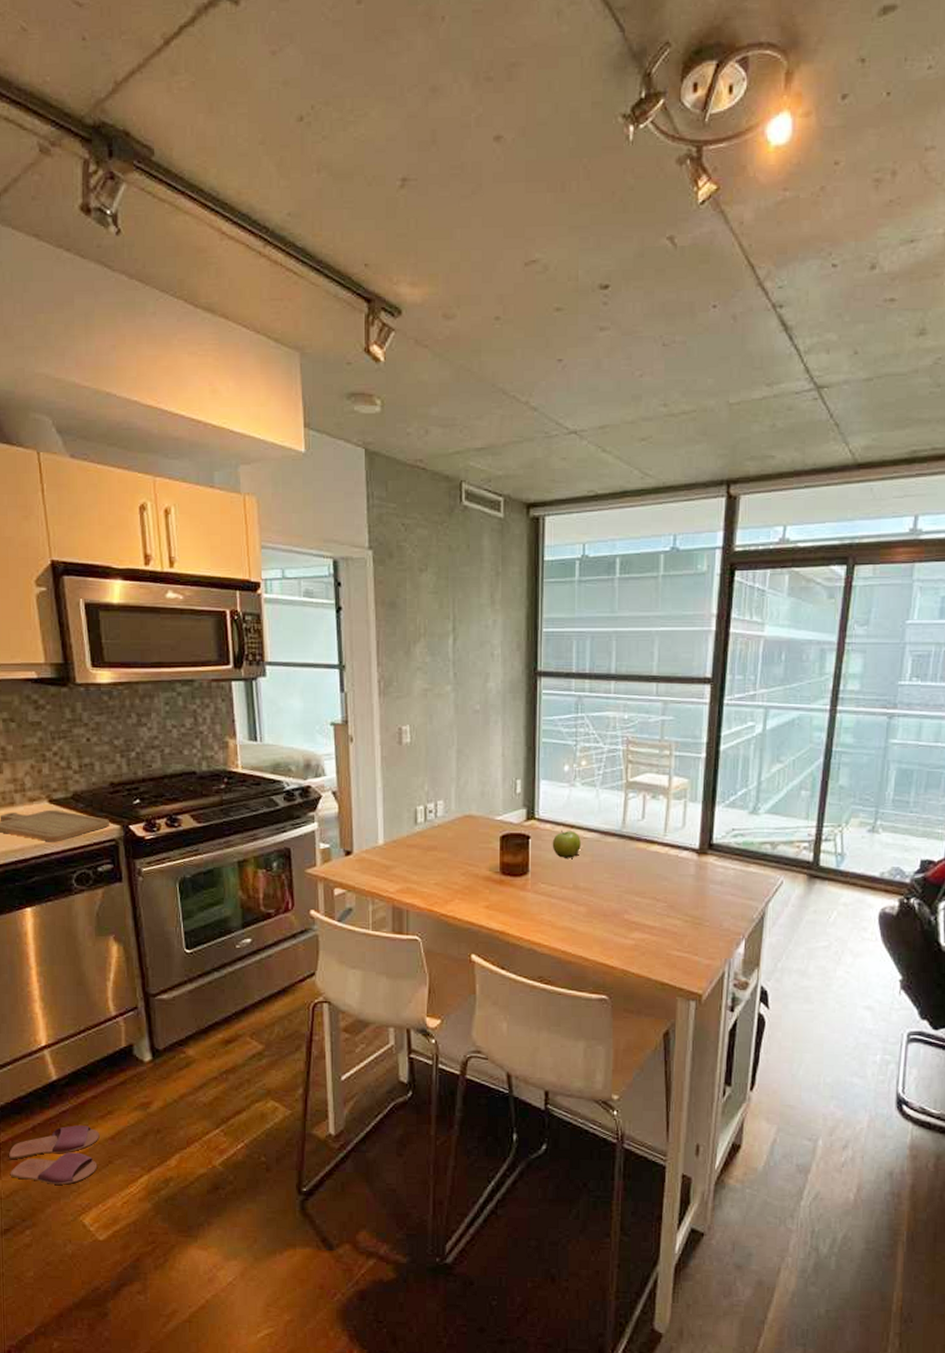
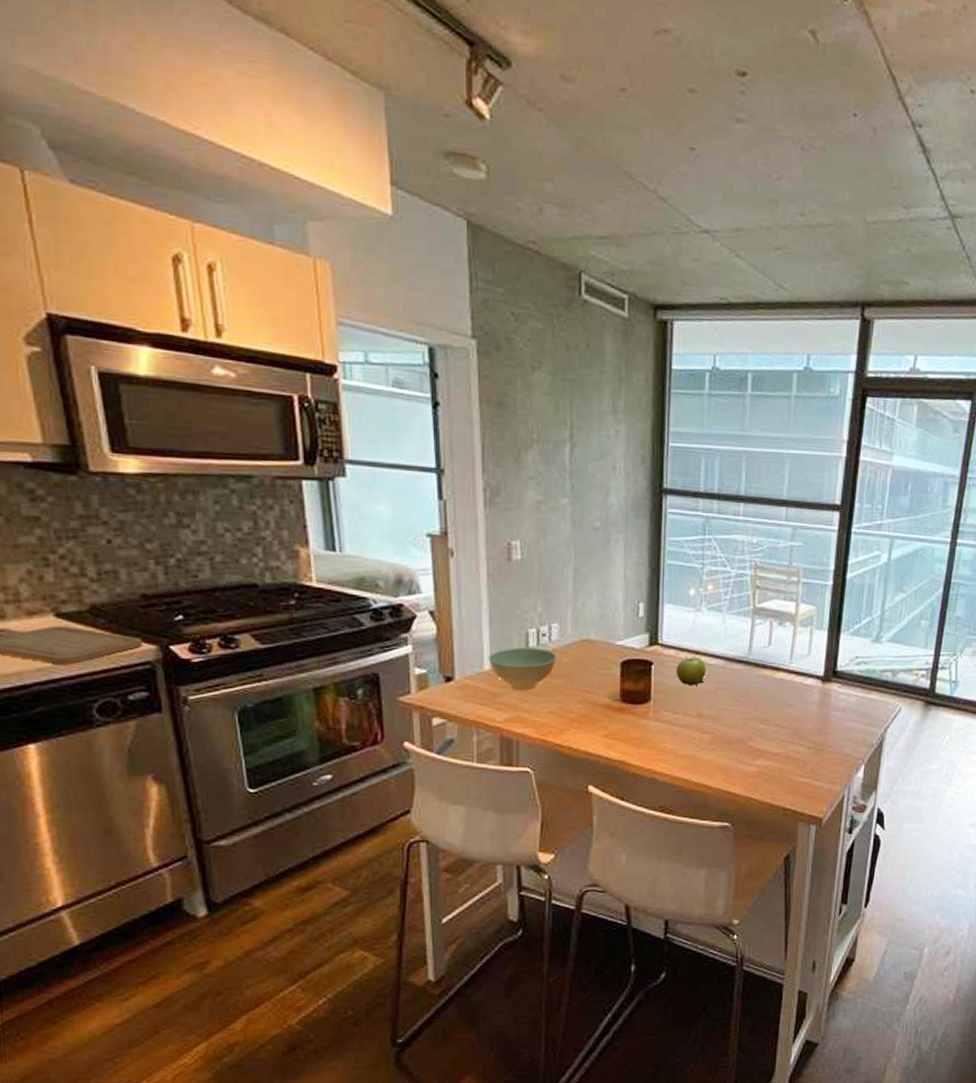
slippers: present [9,1125,100,1185] -> none [16,994,141,1064]
bowl: none [382,824,443,864] -> present [488,648,557,691]

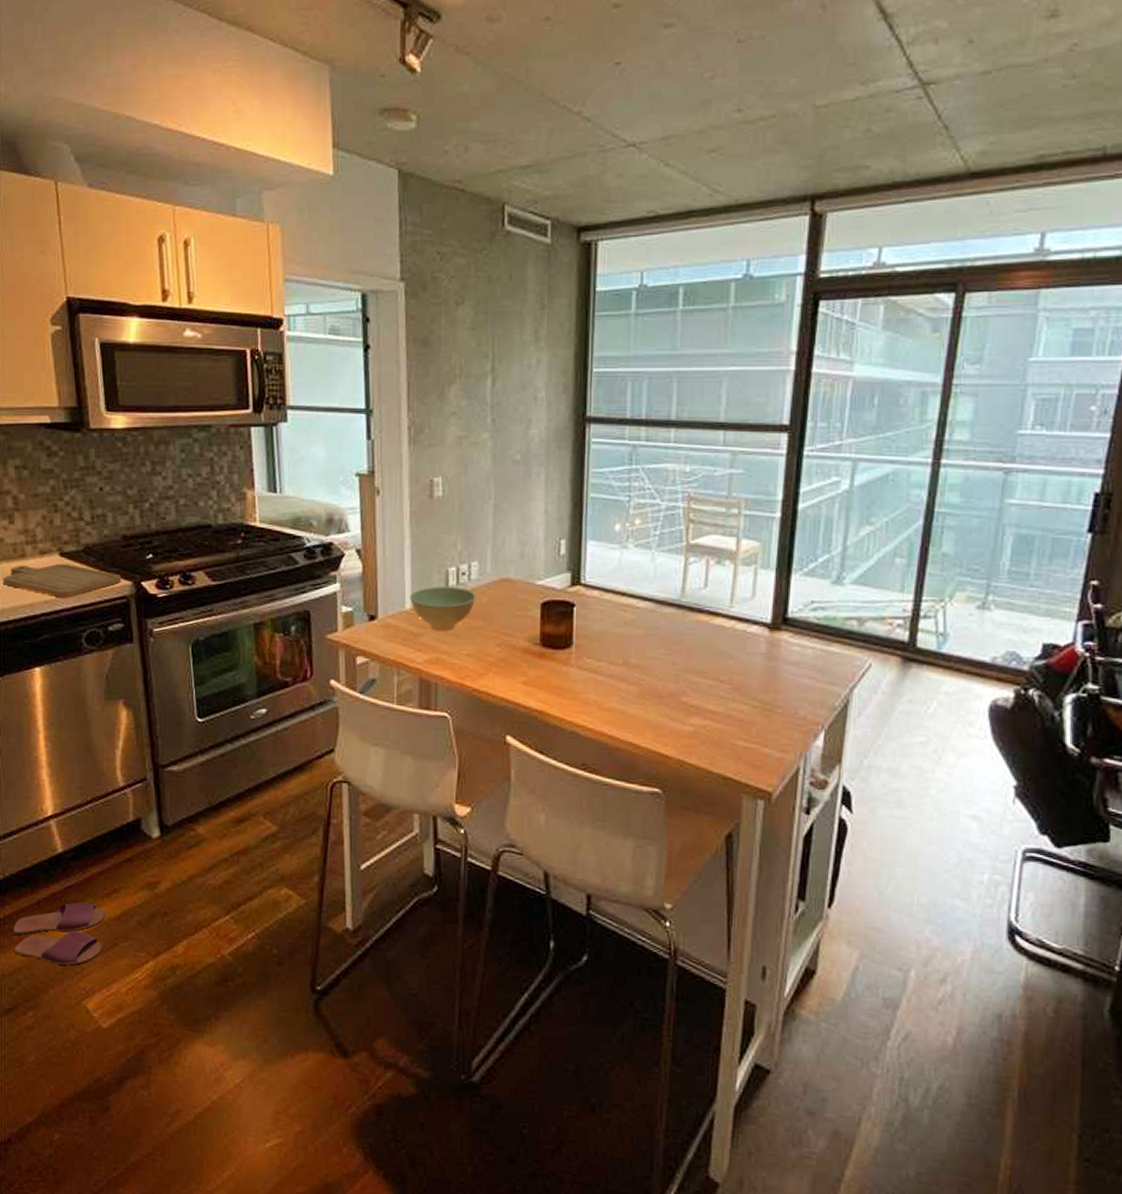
slippers: none [16,994,141,1064] -> present [13,902,105,966]
fruit: present [676,656,706,685] -> none [599,597,633,630]

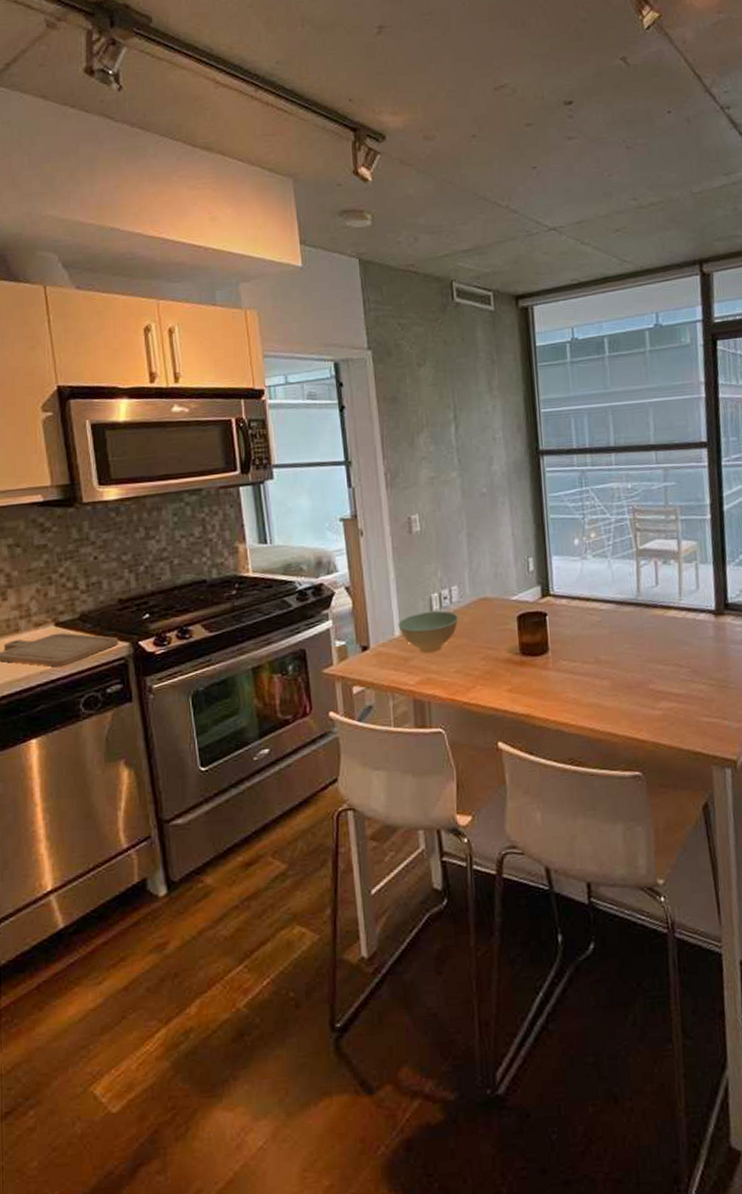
slippers: present [13,902,105,966] -> none [11,977,112,1052]

